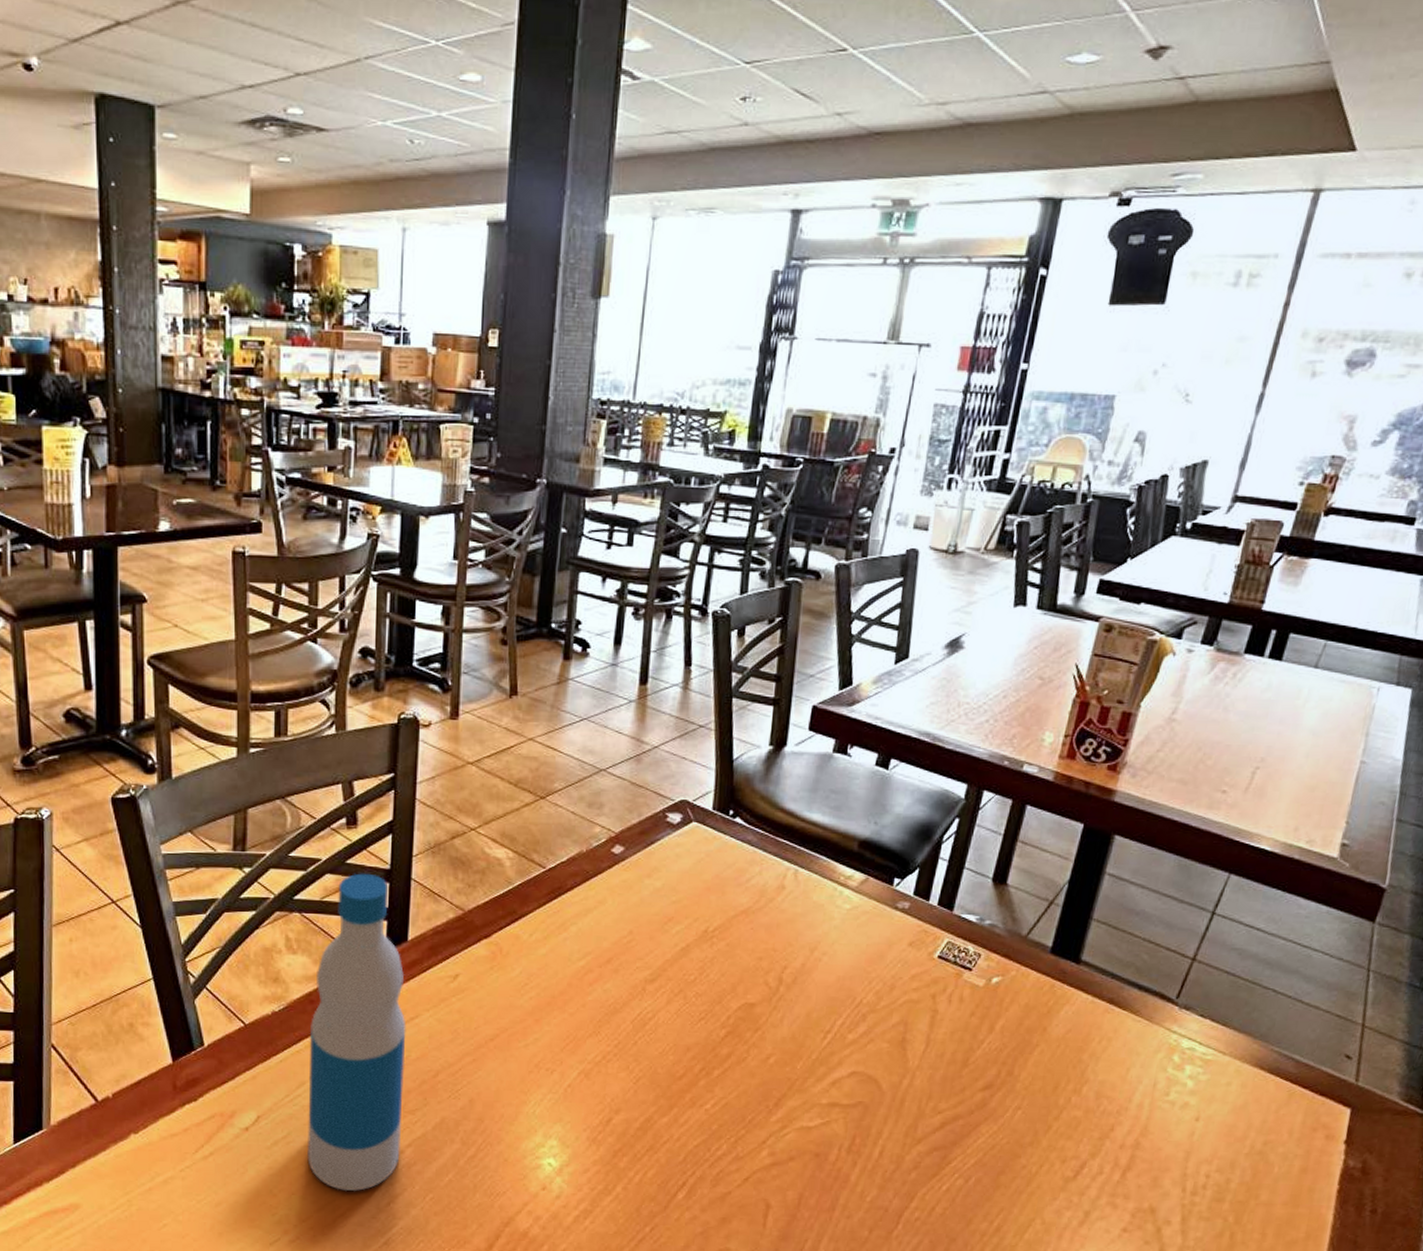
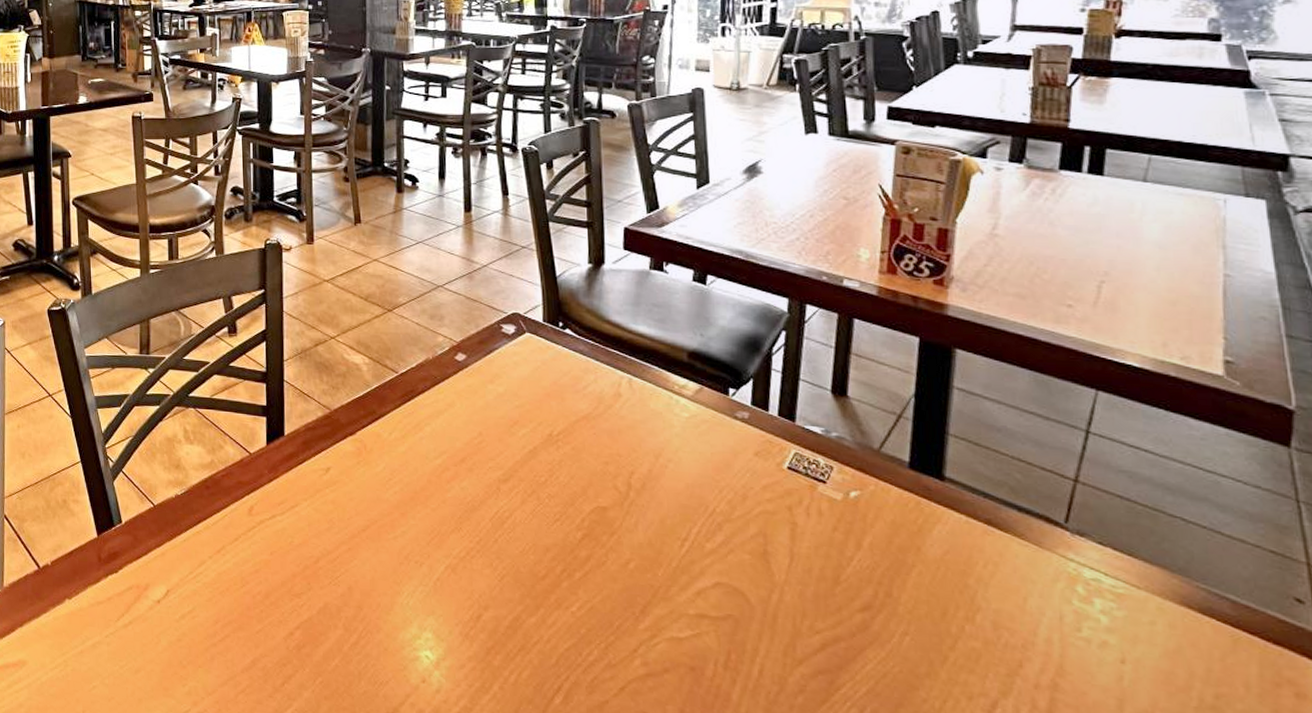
bottle: present [307,873,406,1192] -> none [207,374,291,670]

